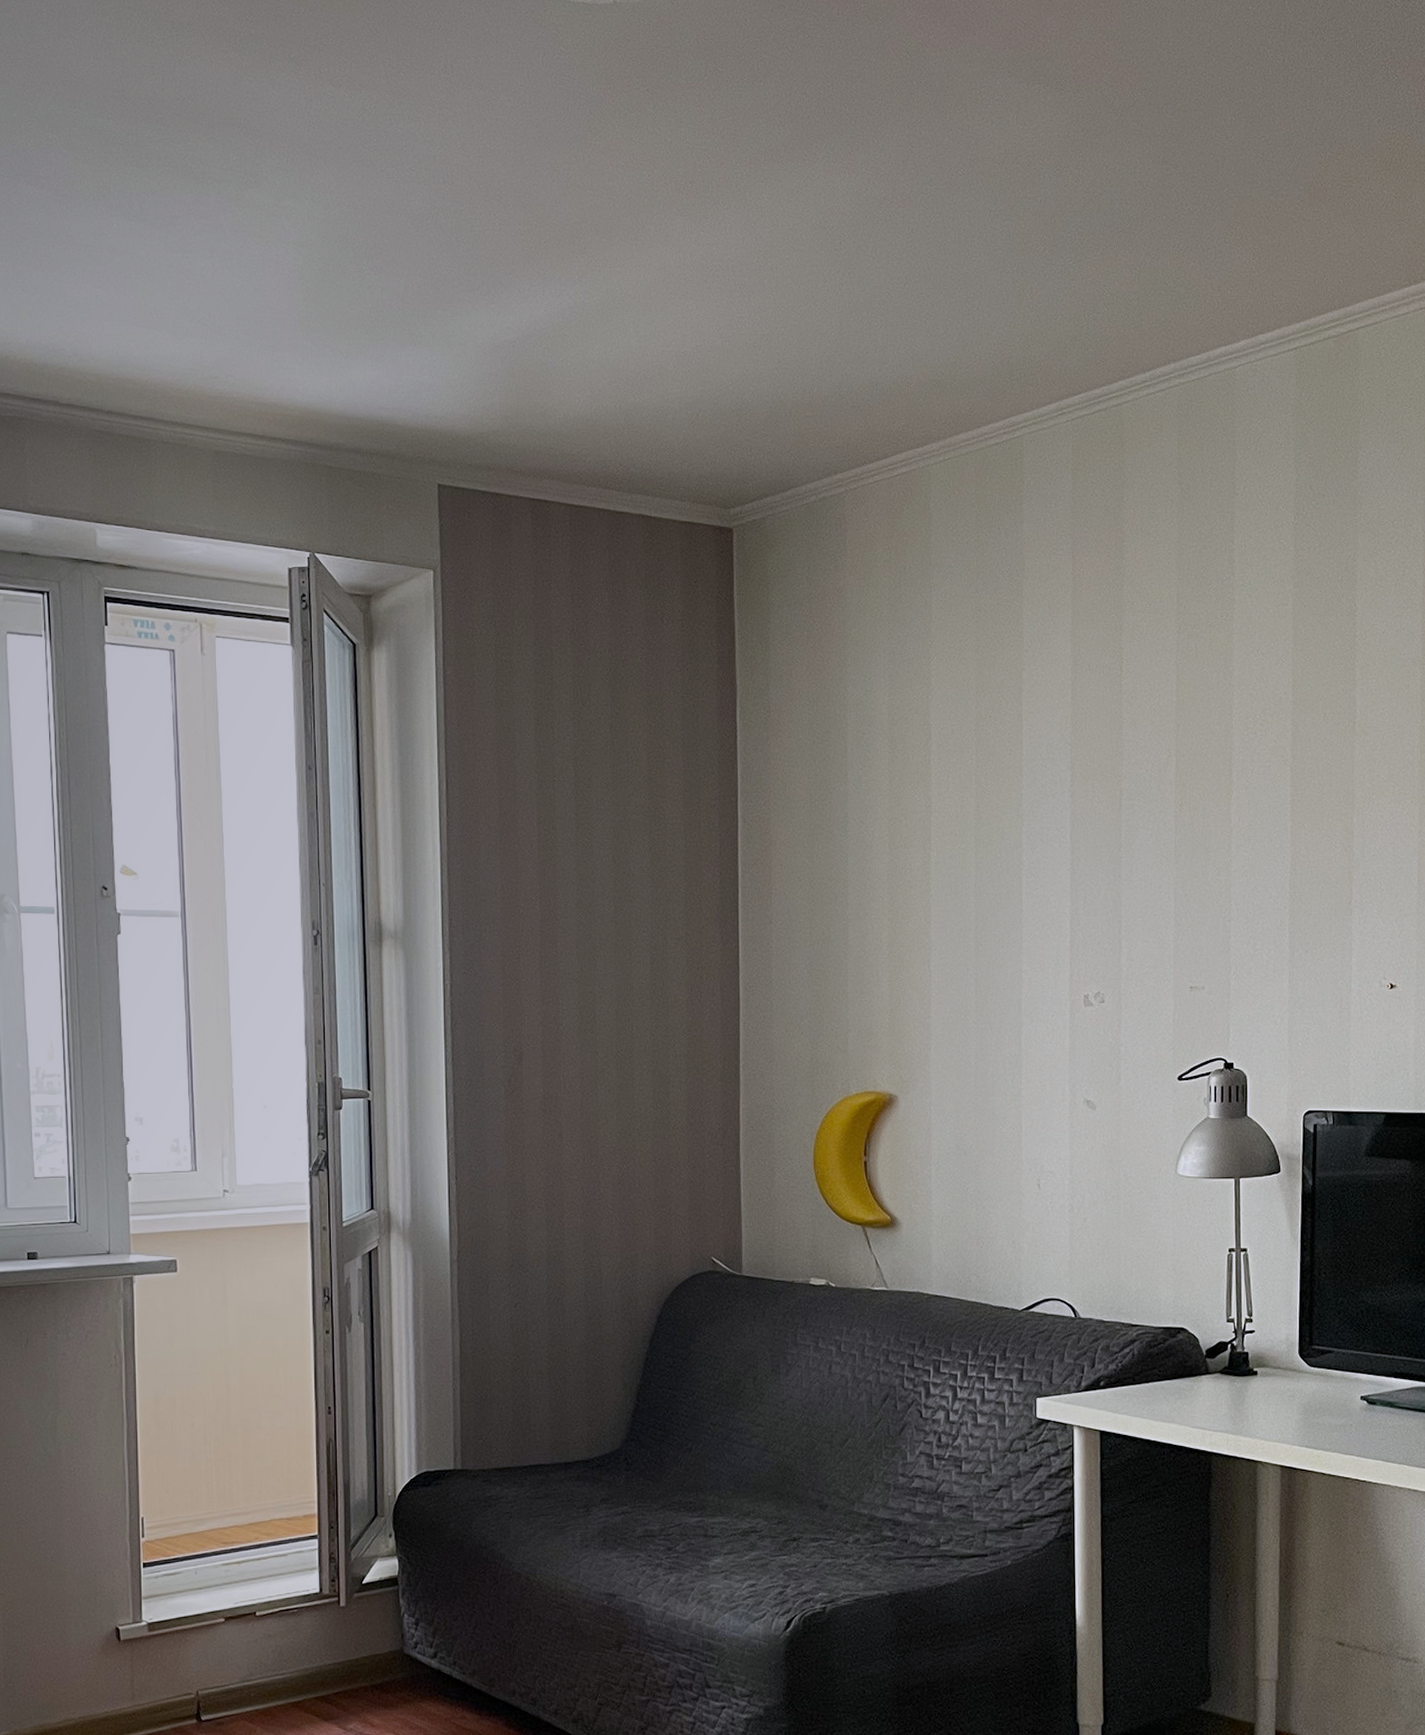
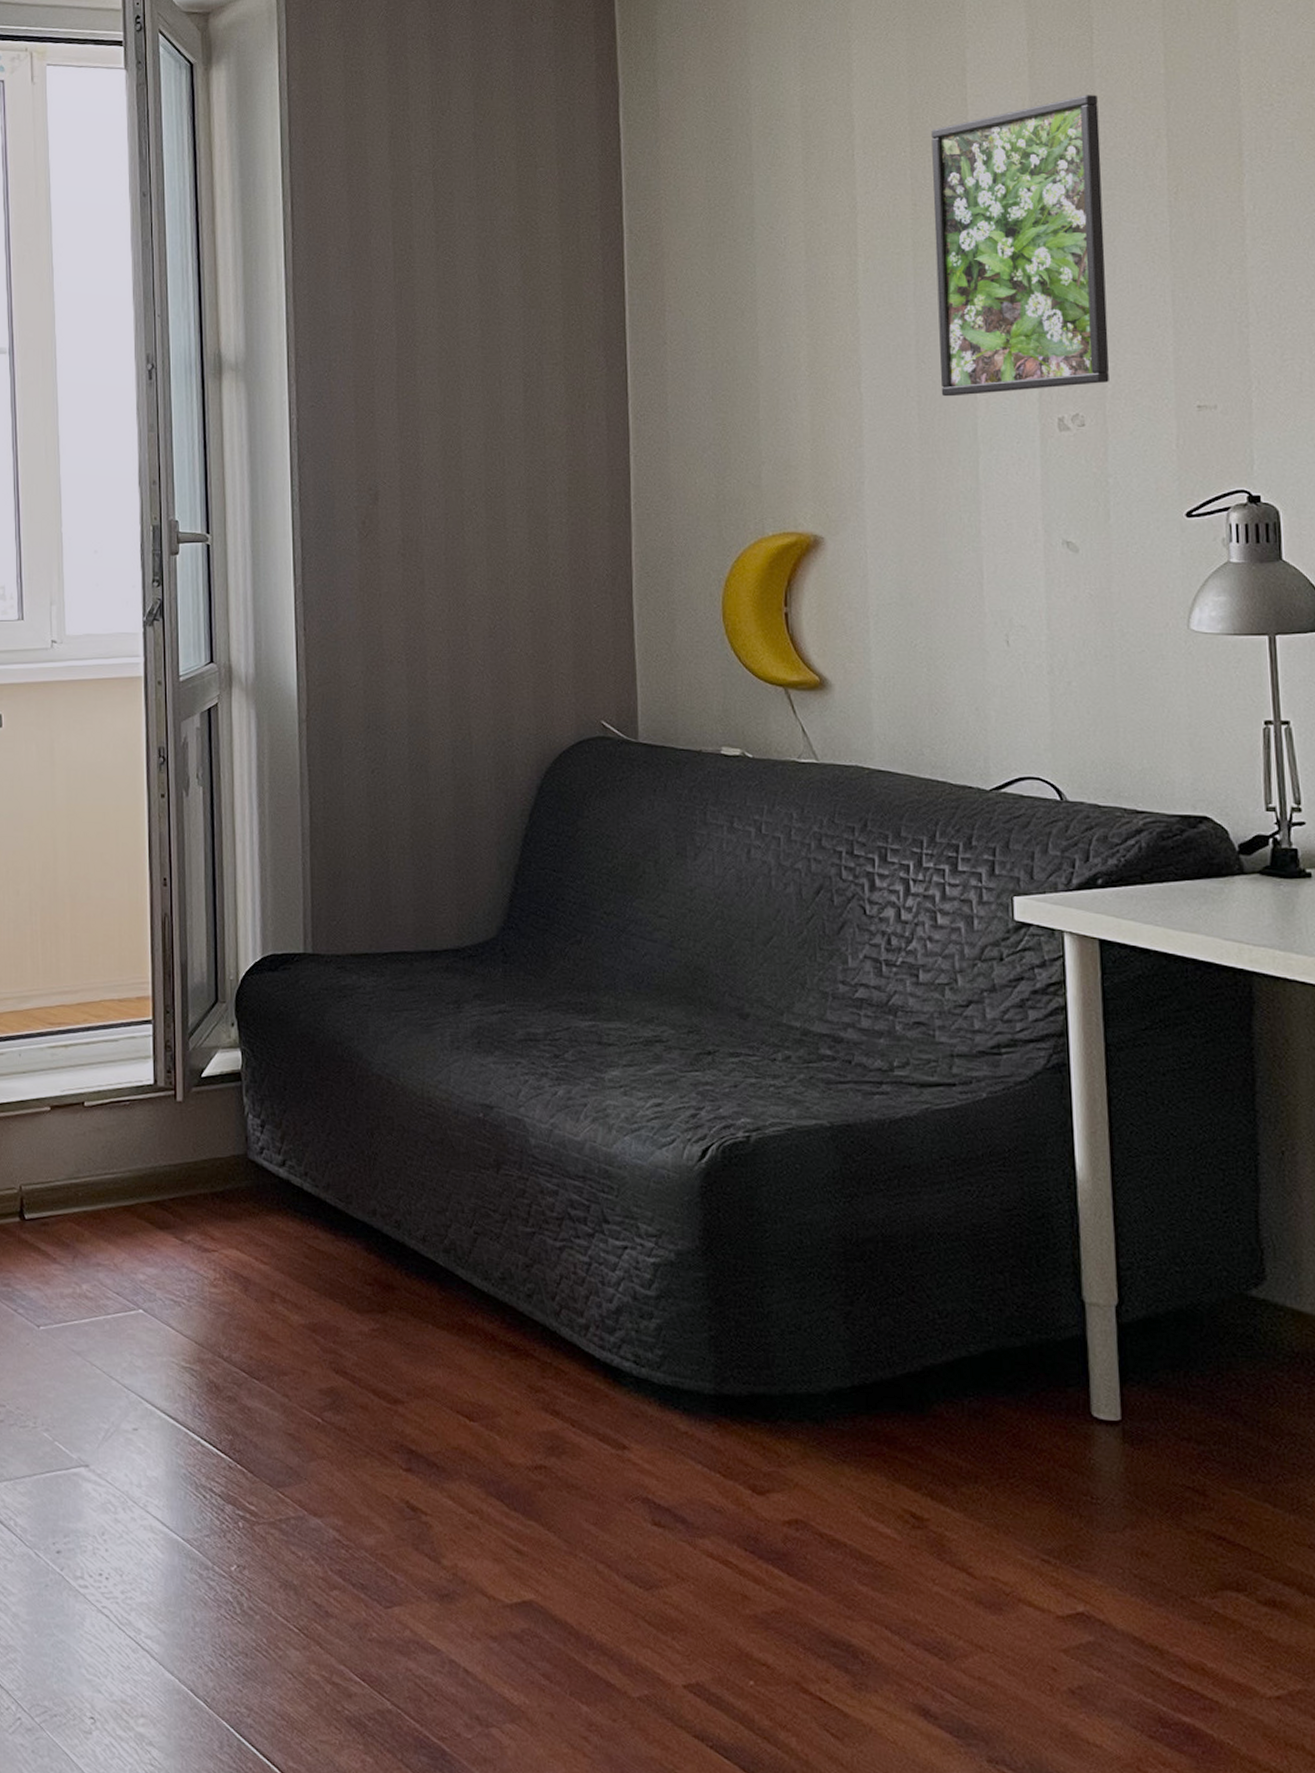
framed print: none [993,717,1125,975] -> present [931,95,1110,397]

